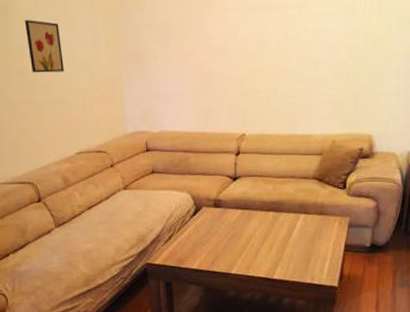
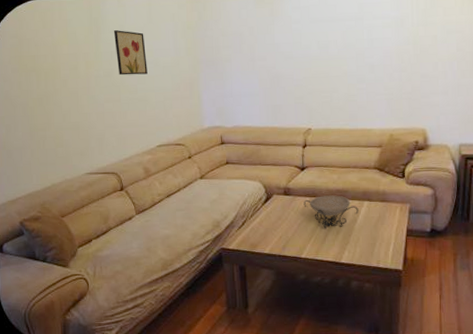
decorative bowl: none [235,207,294,243] -> present [303,195,359,229]

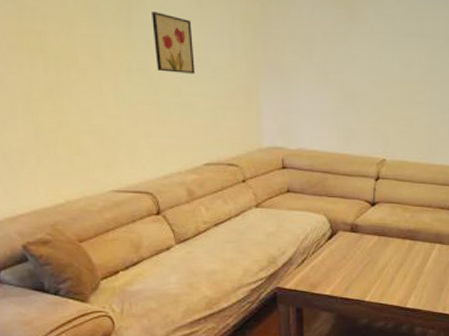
decorative bowl: present [303,195,359,229] -> none [371,235,429,271]

